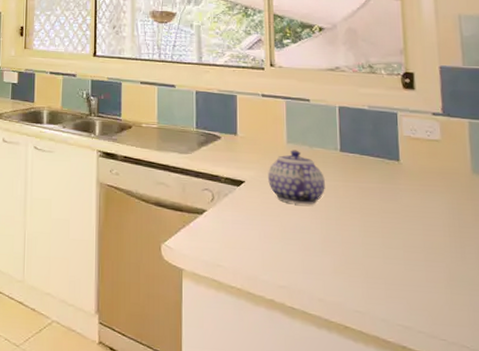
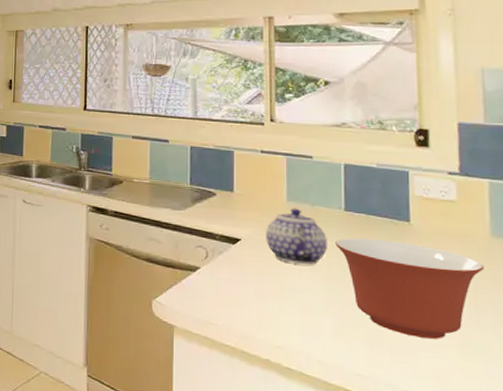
mixing bowl: none [332,177,467,274] -> present [335,238,484,339]

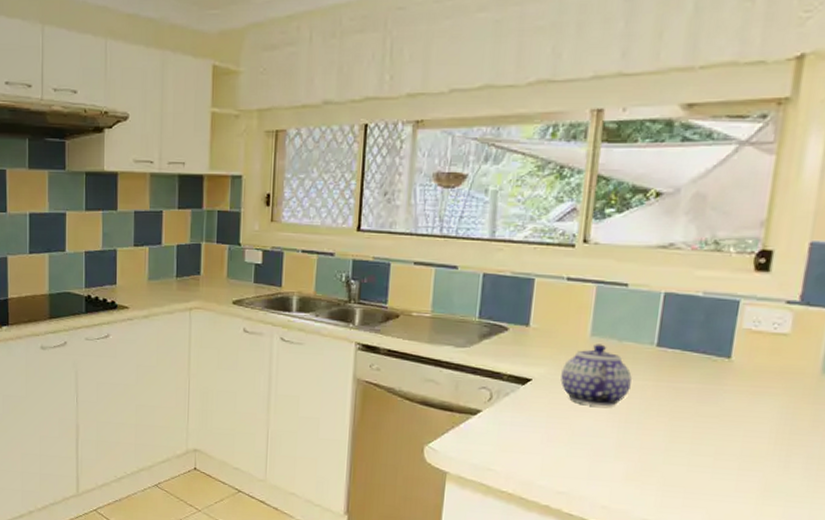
mixing bowl: present [335,238,484,339] -> none [640,376,807,483]

